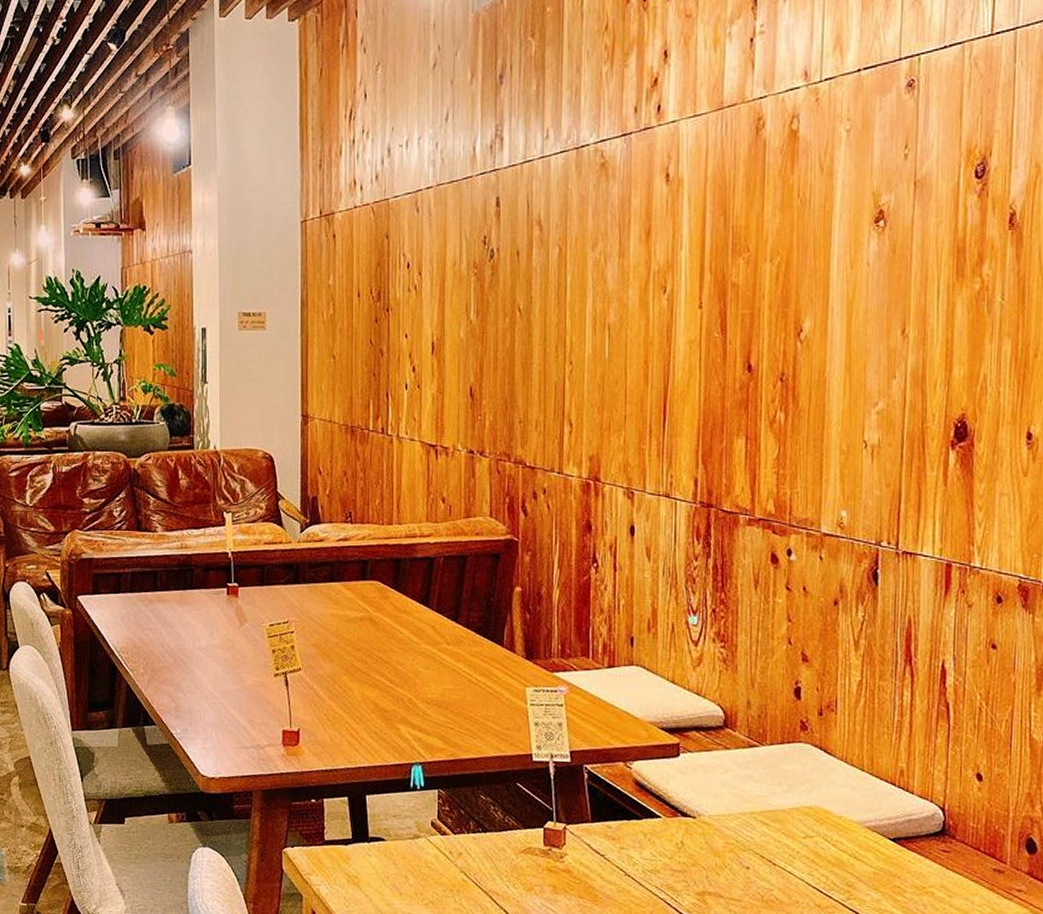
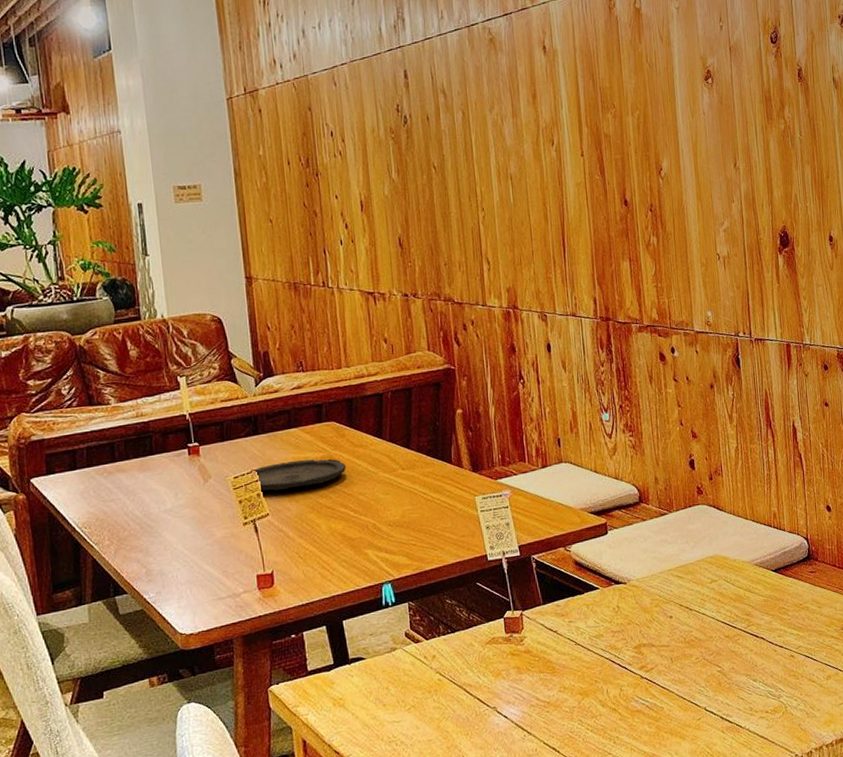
plate: none [286,617,386,646] -> present [249,458,346,491]

